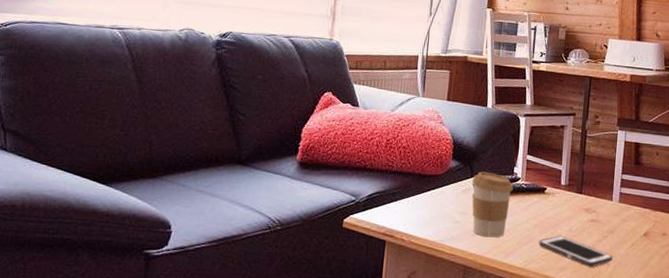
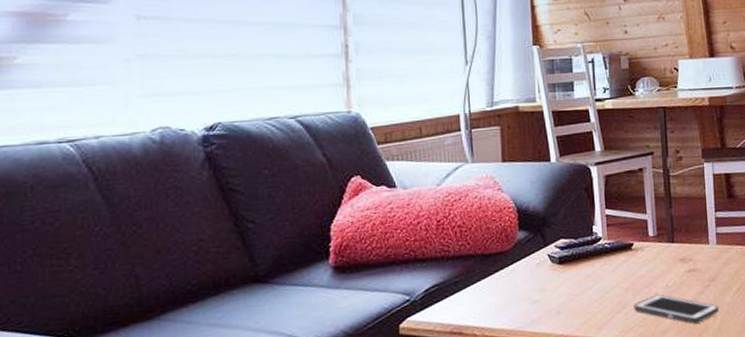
coffee cup: present [471,171,514,238] -> none [545,237,595,313]

